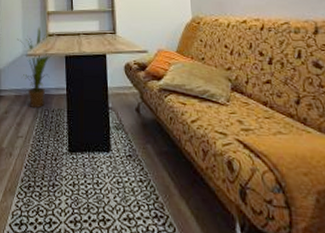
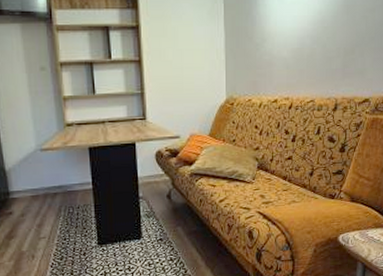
house plant: present [17,27,51,109] -> none [26,116,72,207]

